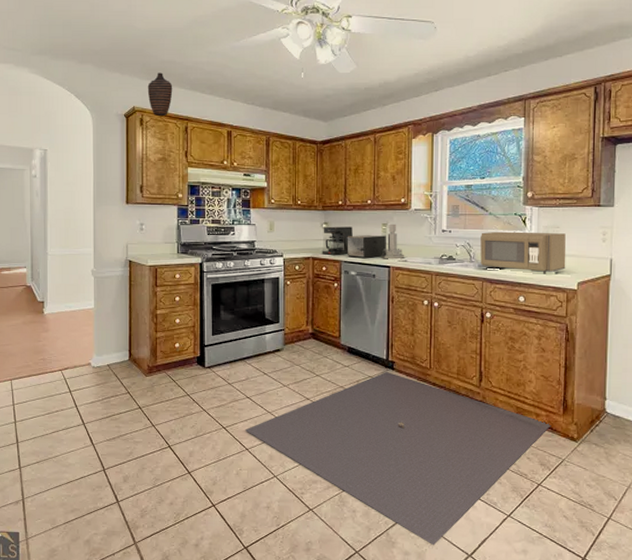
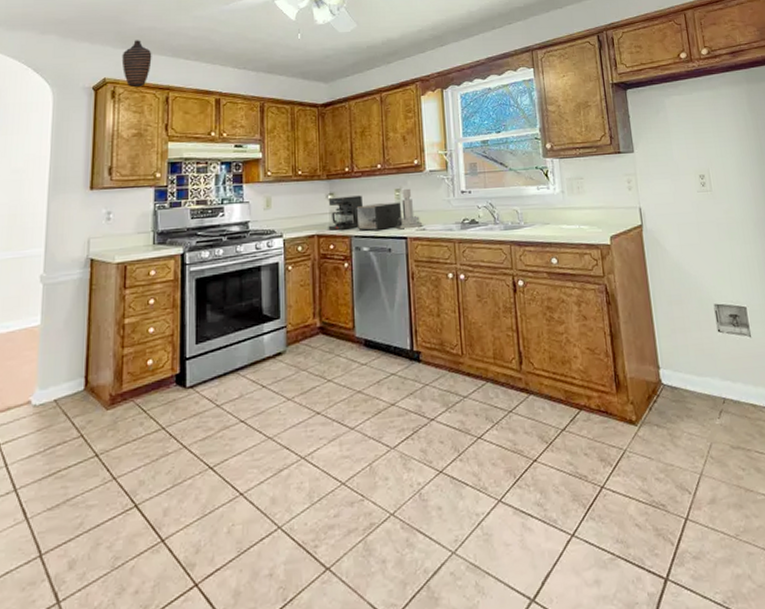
floor mat: present [245,372,551,546] -> none [239,365,606,594]
microwave: present [480,231,566,274] -> none [503,184,596,231]

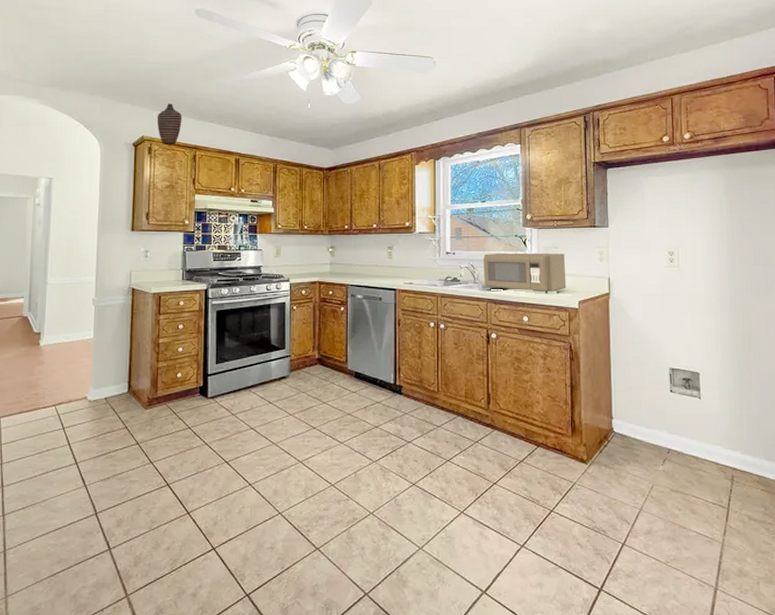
coffee maker: present [328,195,363,231] -> none [328,250,359,279]
toaster: present [356,202,402,232] -> none [353,257,393,282]
paper towel holder: present [396,188,423,230] -> none [387,247,411,282]
microwave: none [503,184,596,231] -> present [483,252,567,294]

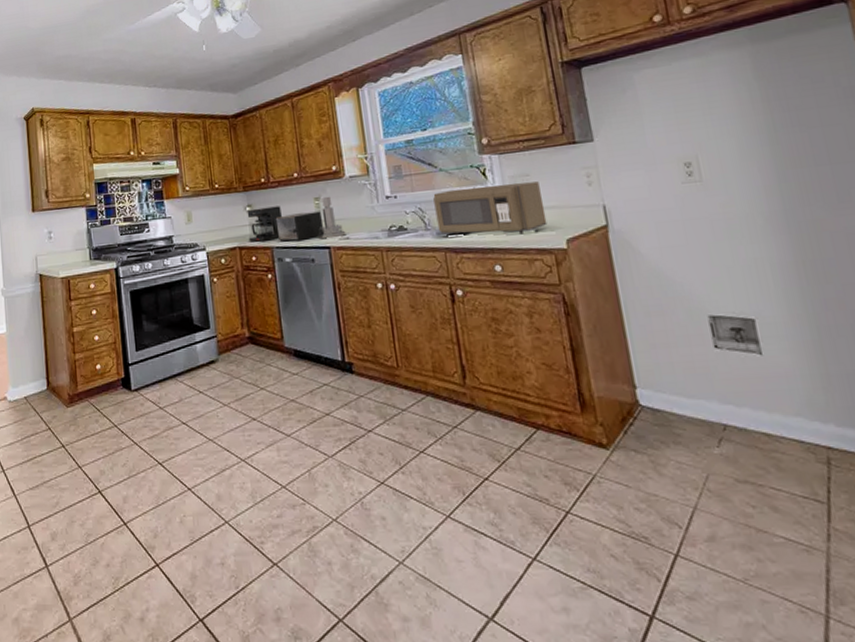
decorative vase: present [157,103,182,146] -> none [45,68,71,115]
coffee maker: none [328,250,359,279] -> present [247,206,282,242]
toaster: none [353,257,393,282] -> present [275,211,324,242]
paper towel holder: none [387,247,411,282] -> present [318,196,347,240]

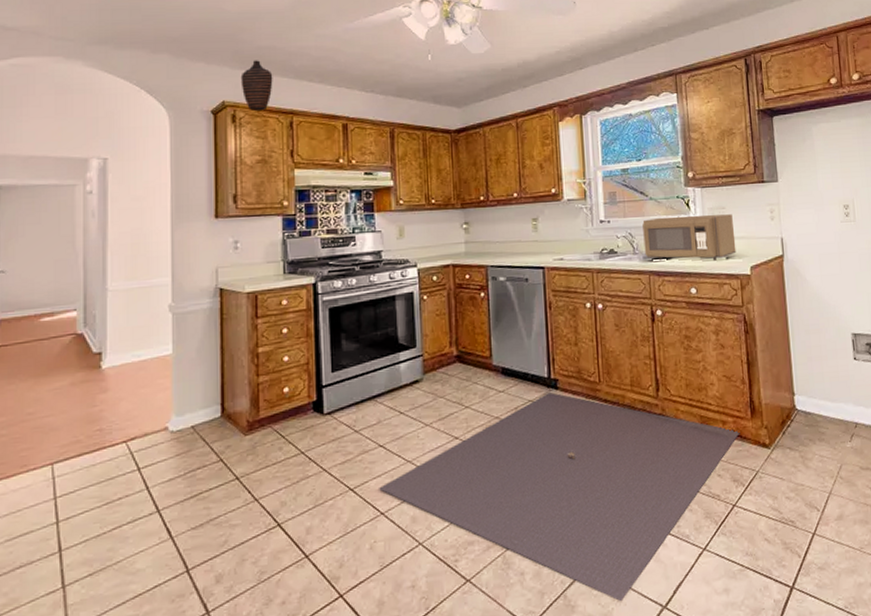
decorative vase: none [45,68,71,115] -> present [240,60,273,112]
floor mat: none [185,377,569,607] -> present [379,392,740,602]
coffee maker: present [247,206,282,242] -> none [463,225,499,260]
toaster: present [275,211,324,242] -> none [492,232,540,261]
paper towel holder: present [318,196,347,240] -> none [533,217,561,260]

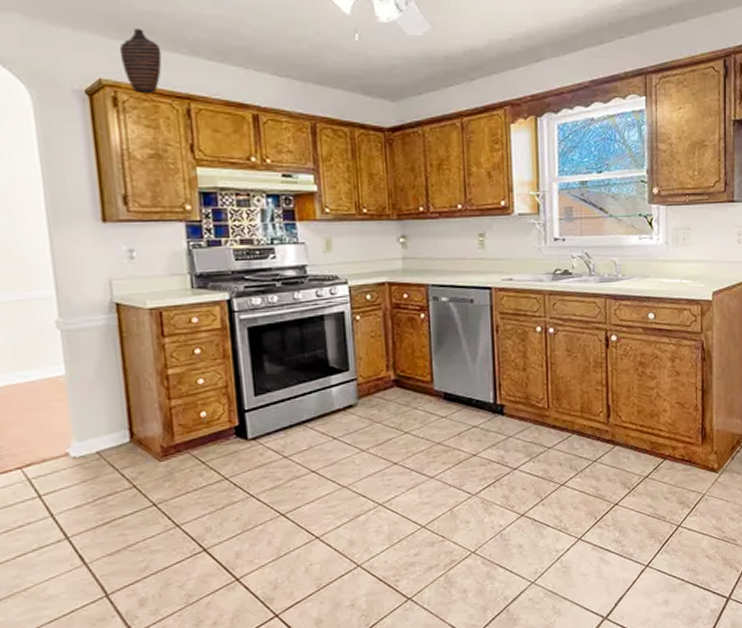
floor mat: present [379,392,740,602] -> none [313,418,690,615]
microwave: present [642,214,737,261] -> none [601,235,699,285]

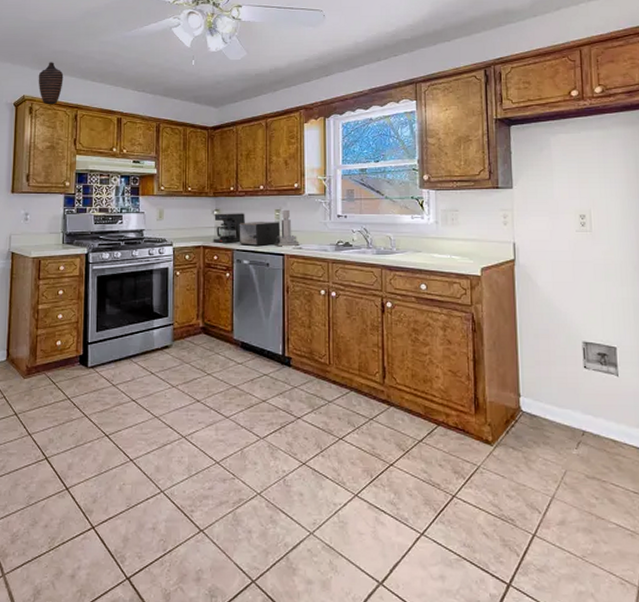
coffee maker: none [400,239,441,278] -> present [213,213,245,243]
toaster: none [433,248,486,280] -> present [239,221,281,247]
paper towel holder: none [479,233,510,279] -> present [275,209,300,247]

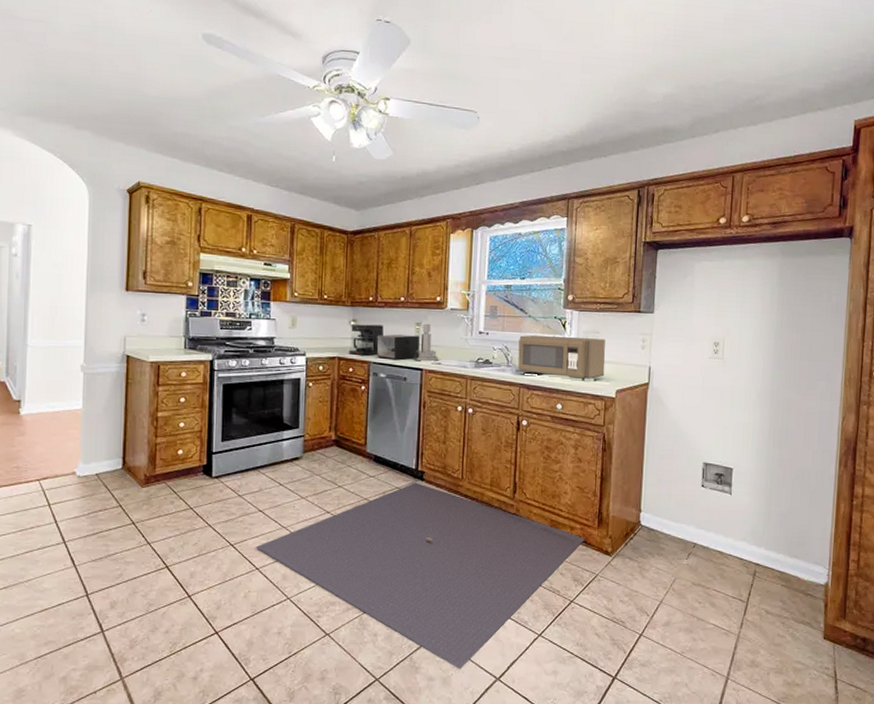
decorative vase: present [38,62,64,105] -> none [155,145,186,195]
floor mat: none [130,369,463,572] -> present [256,483,586,670]
microwave: none [377,216,468,260] -> present [518,335,606,381]

